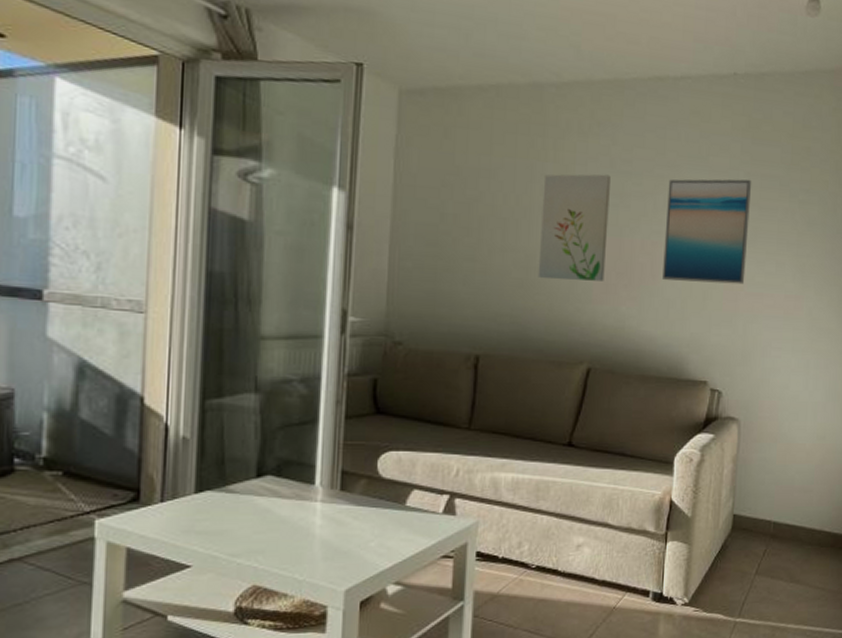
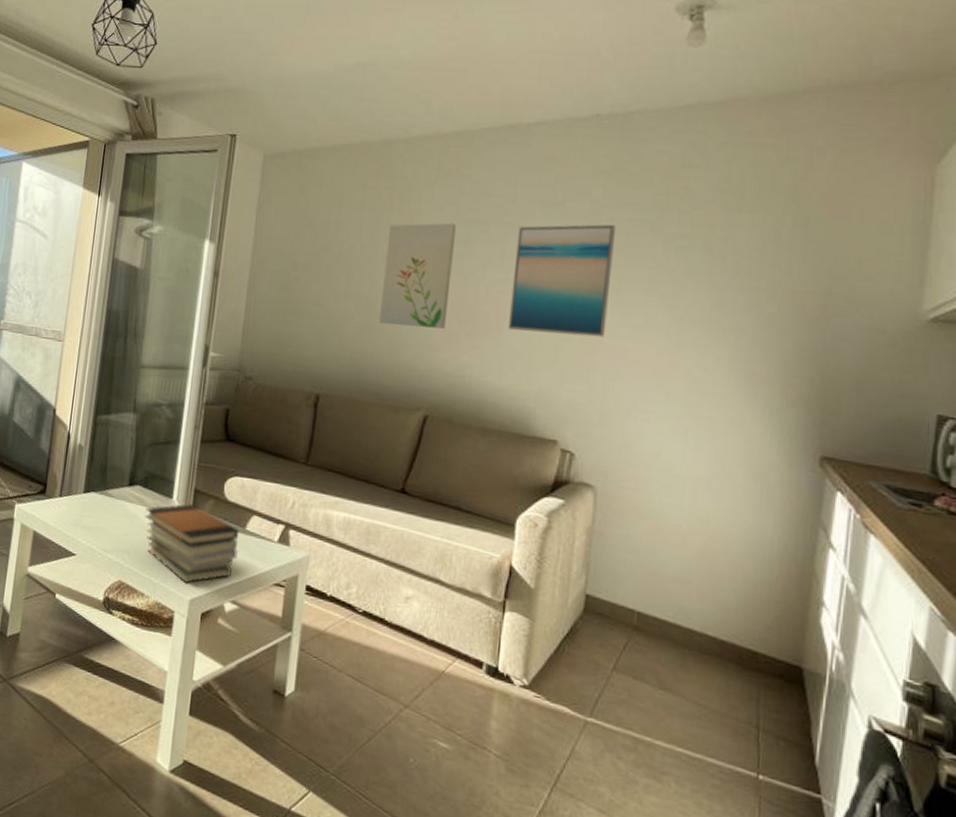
book stack: none [281,488,399,573] -> present [145,503,240,583]

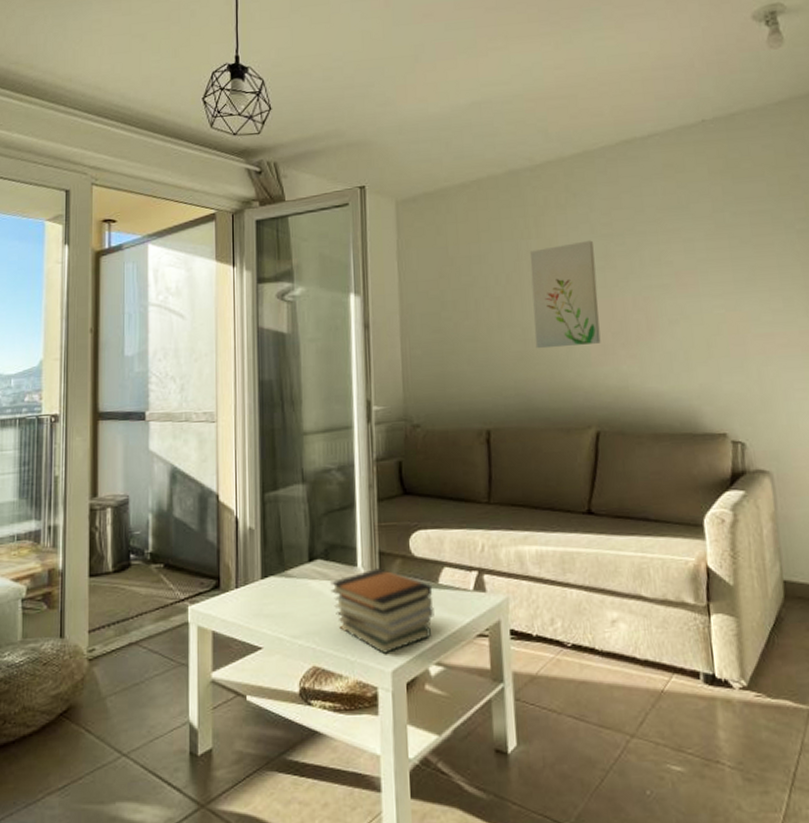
wall art: present [509,224,617,338] -> none [651,218,751,334]

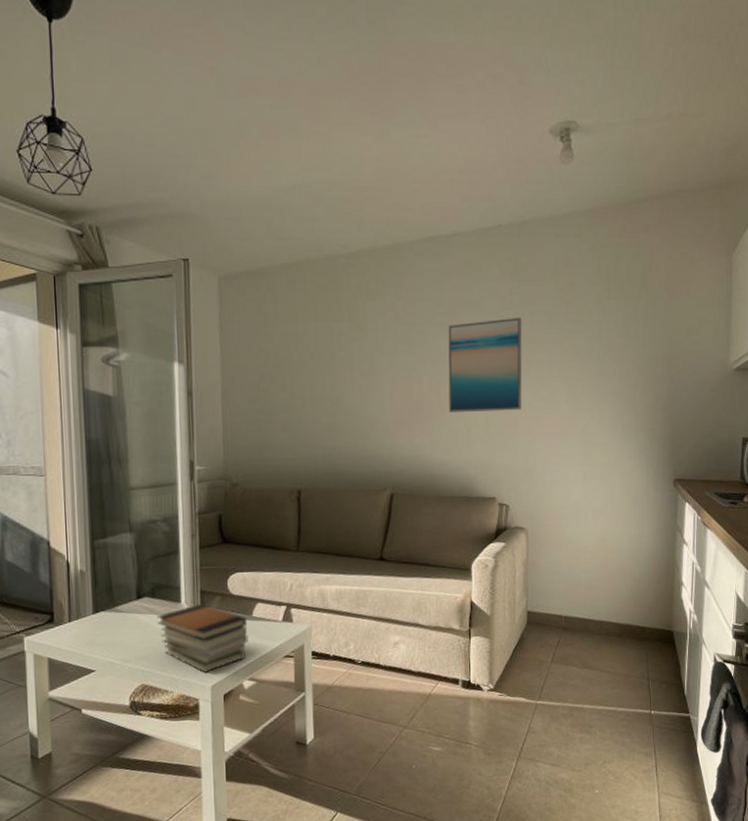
wall art: present [529,240,601,349] -> none [341,327,399,421]
wall art: none [651,218,751,334] -> present [448,317,523,413]

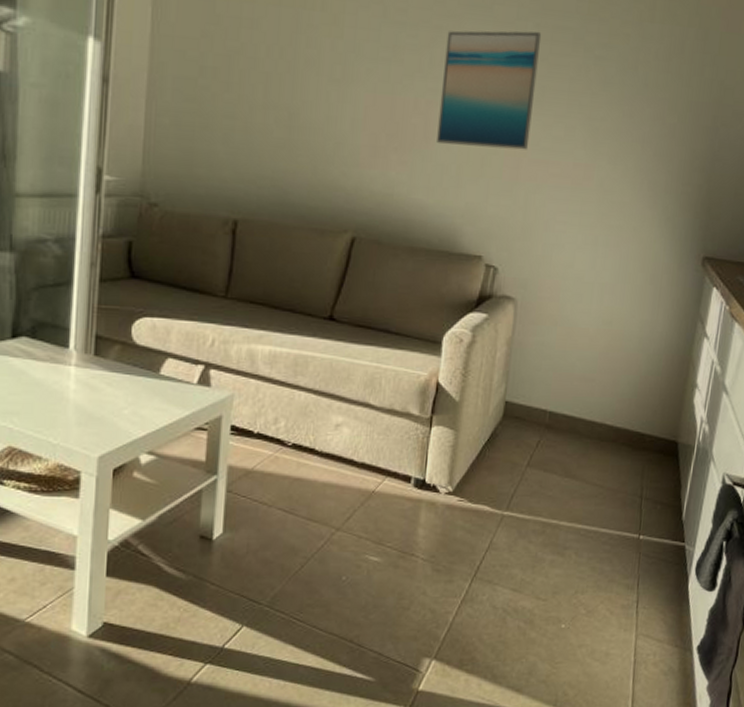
book stack: present [157,604,248,673] -> none [35,352,153,439]

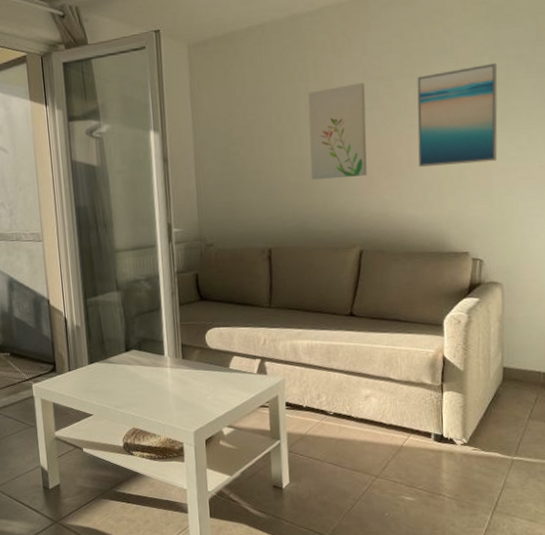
wall art: none [301,24,383,144] -> present [307,82,367,181]

